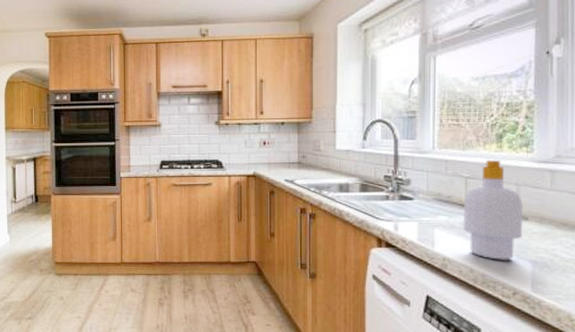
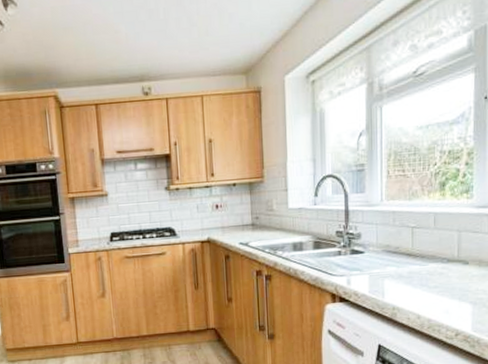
soap bottle: present [463,160,523,260] -> none [410,208,464,305]

